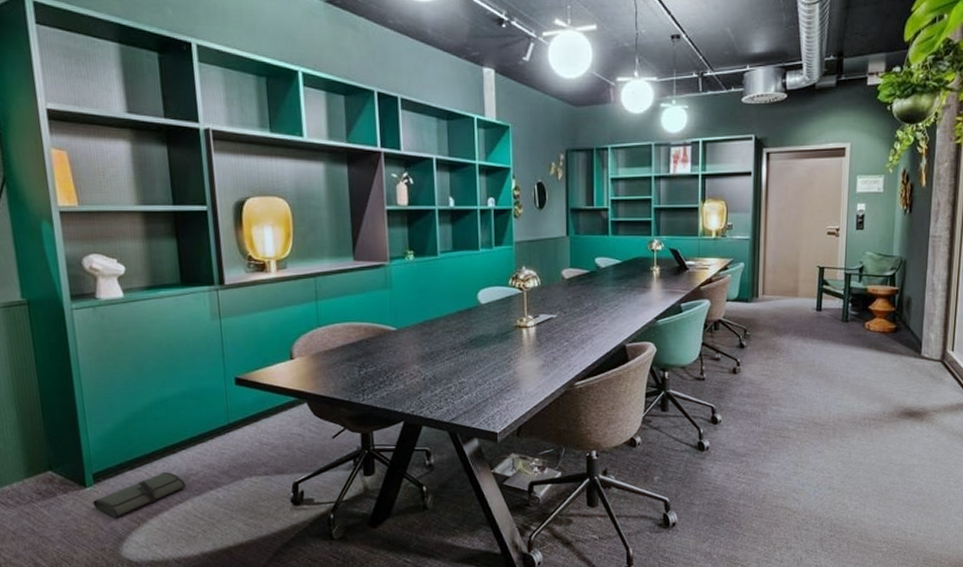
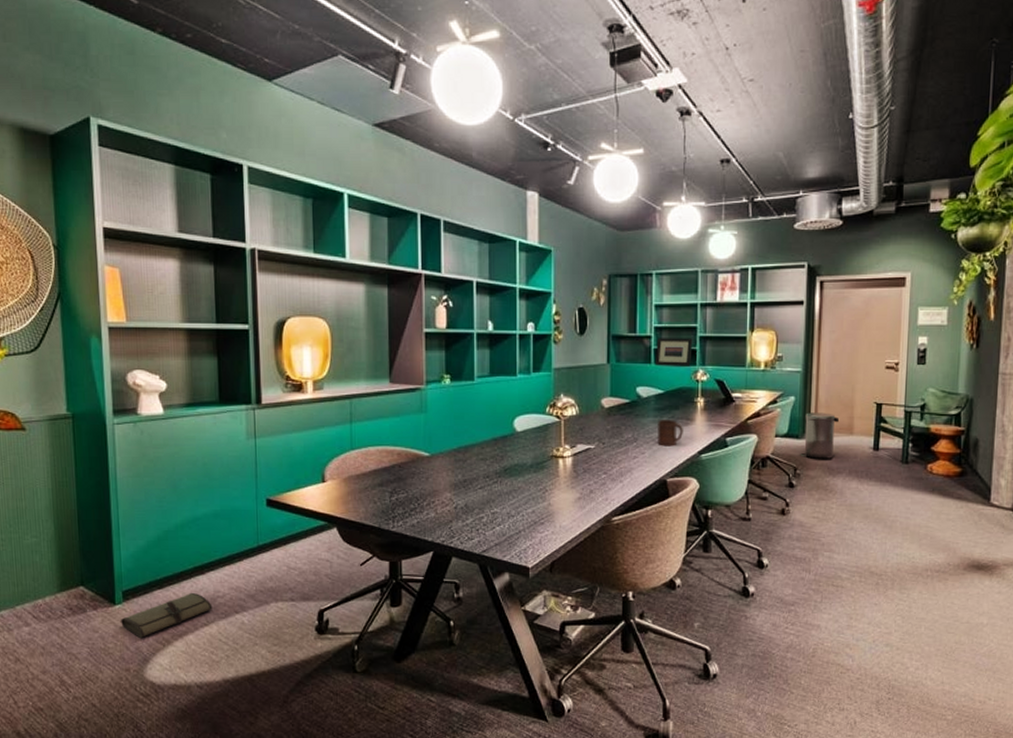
picture frame: none [613,209,648,237] -> present [656,338,693,366]
cup: none [616,288,640,314] -> present [657,420,683,446]
pedal bin: none [749,277,785,323] -> present [800,412,839,461]

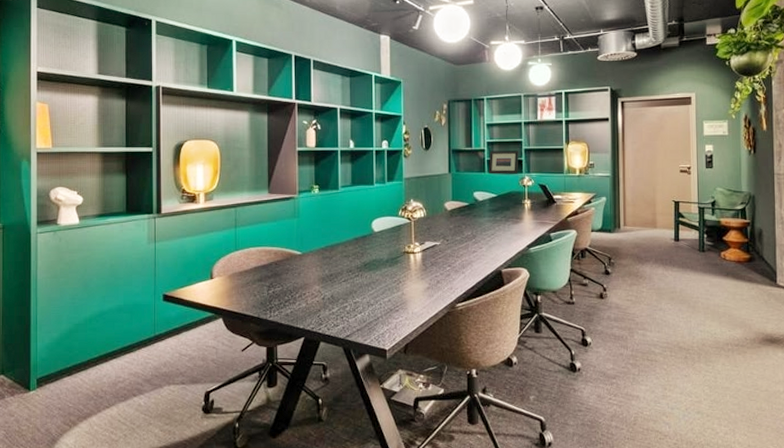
tool roll: present [121,592,213,638] -> none [34,378,114,420]
cup: present [657,420,683,446] -> none [492,219,514,242]
pedal bin: present [800,412,839,461] -> none [613,210,644,252]

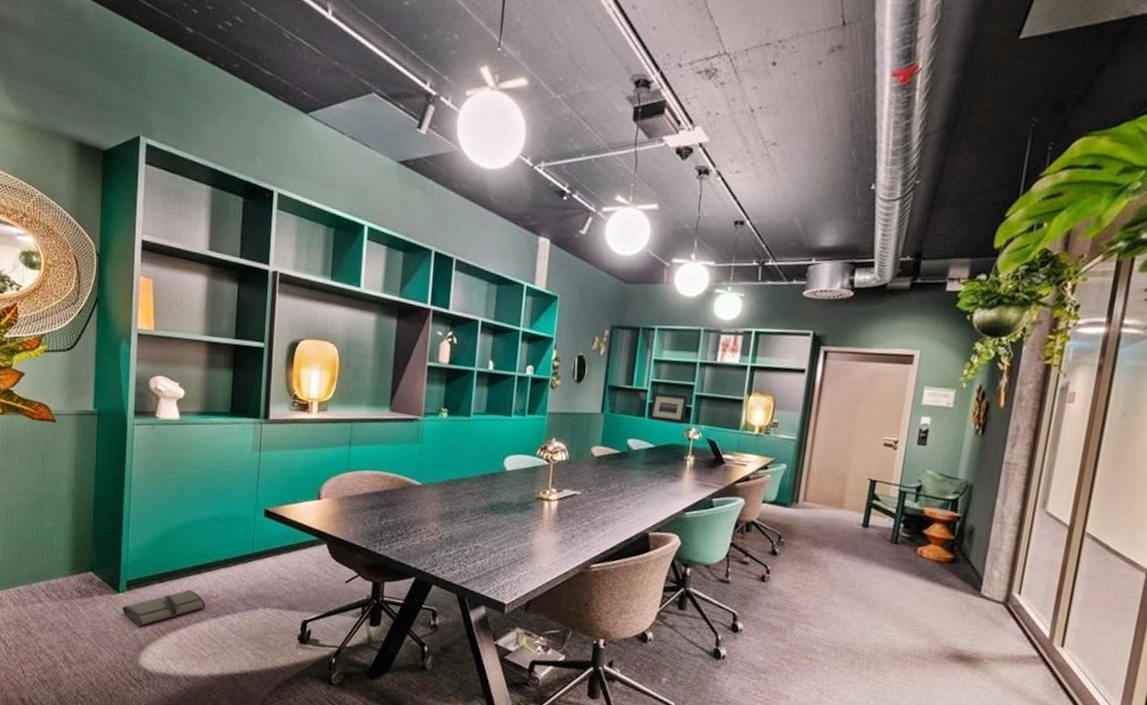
tool roll: none [34,378,114,420] -> present [123,589,206,627]

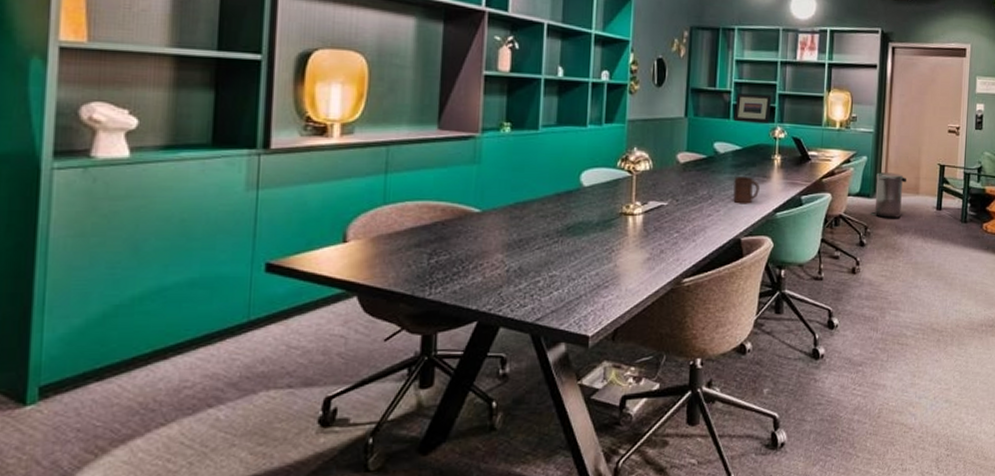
tool roll: present [123,589,206,627] -> none [32,383,175,448]
cup: none [643,474,670,501] -> present [733,177,759,204]
pedal bin: none [786,482,830,533] -> present [870,172,906,220]

